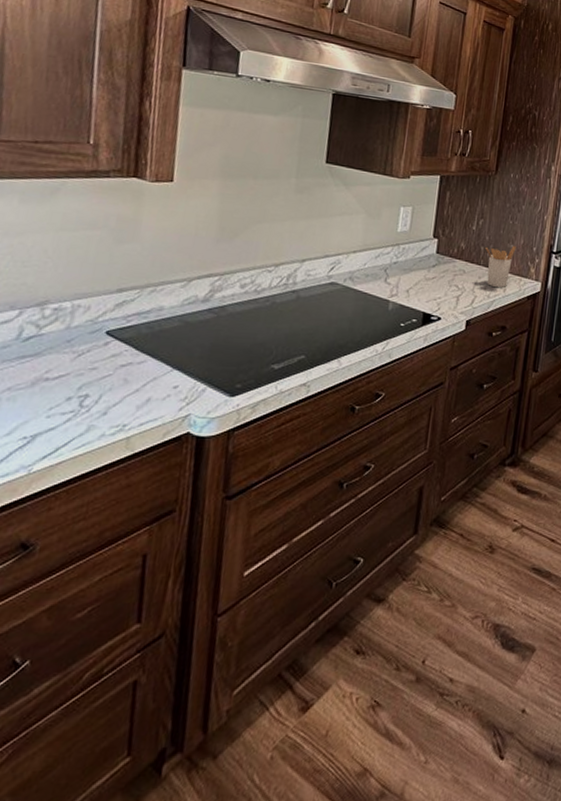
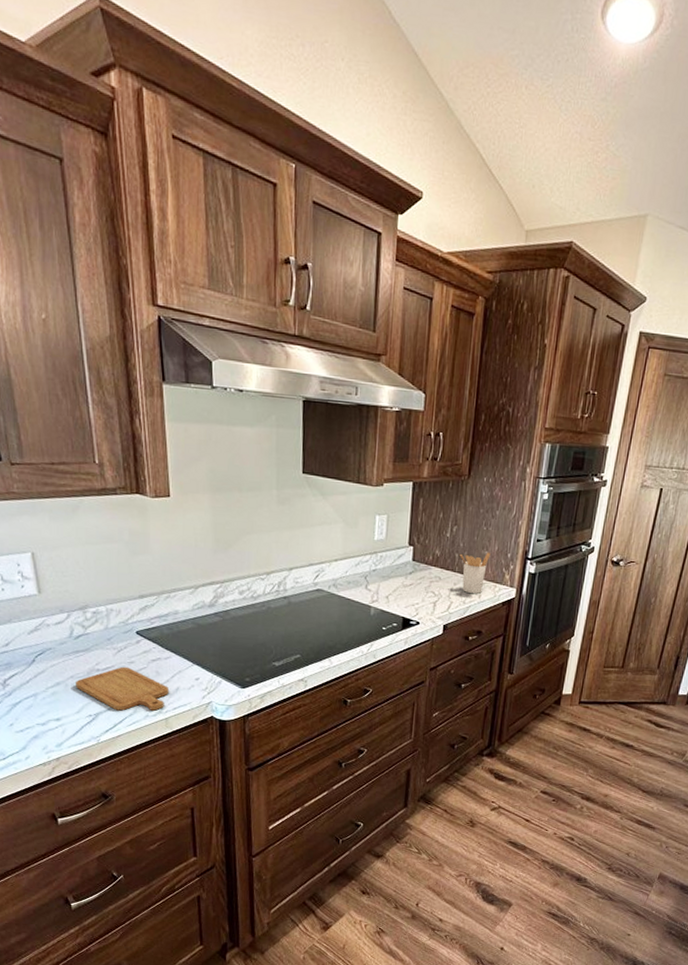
chopping board: none [12,374,138,430] -> present [76,666,170,711]

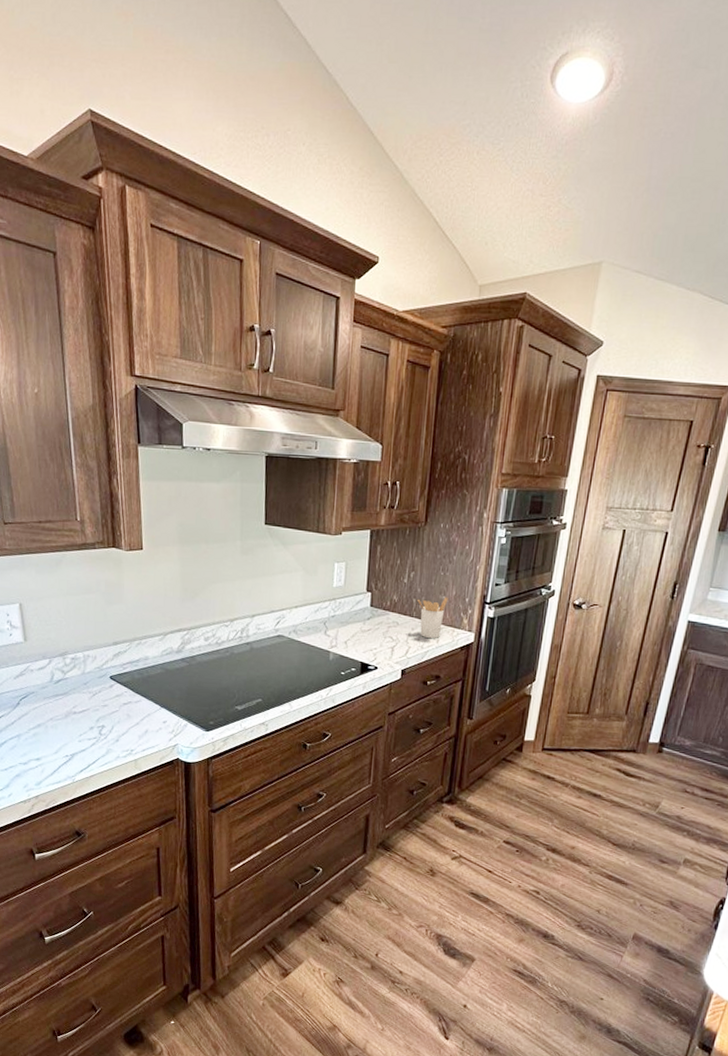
chopping board: present [76,666,170,711] -> none [55,709,139,752]

